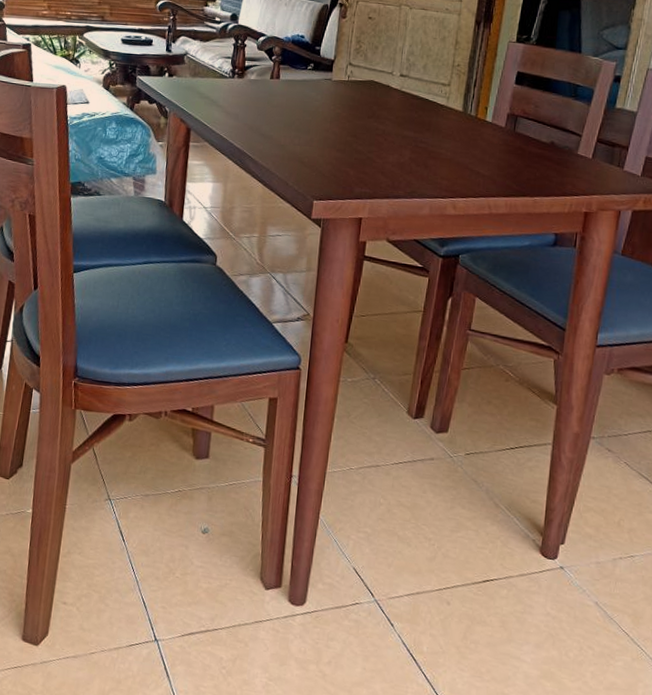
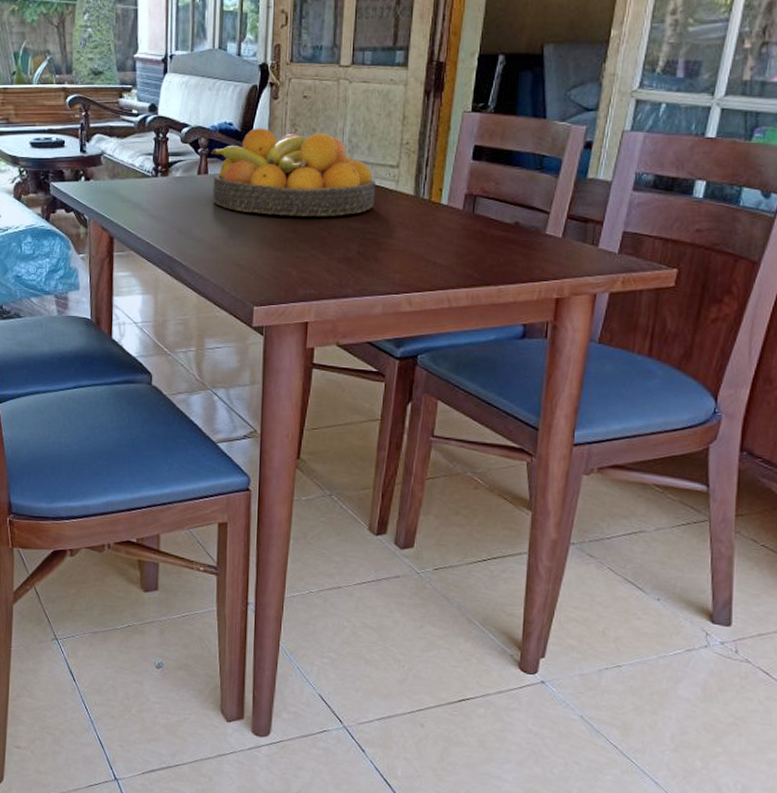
fruit bowl: none [282,42,429,125] -> present [210,128,375,216]

